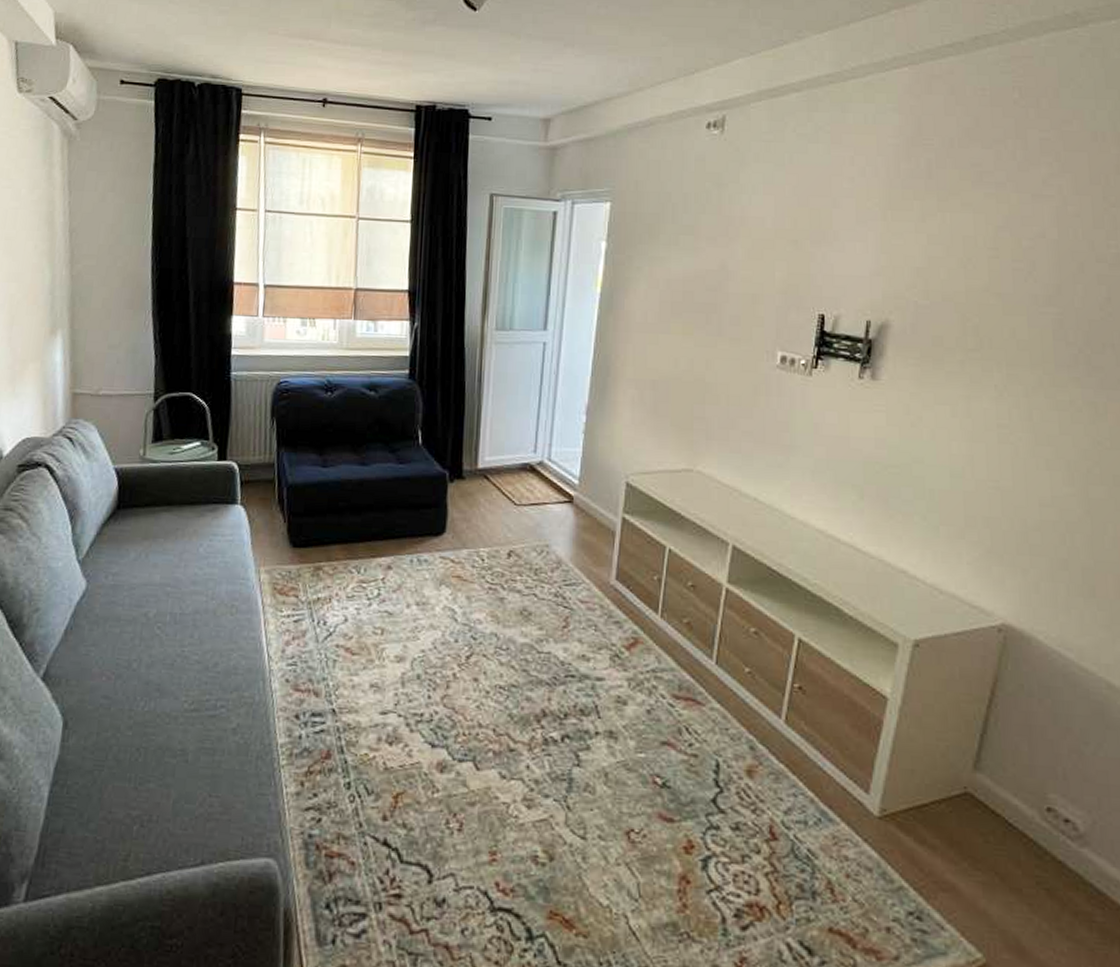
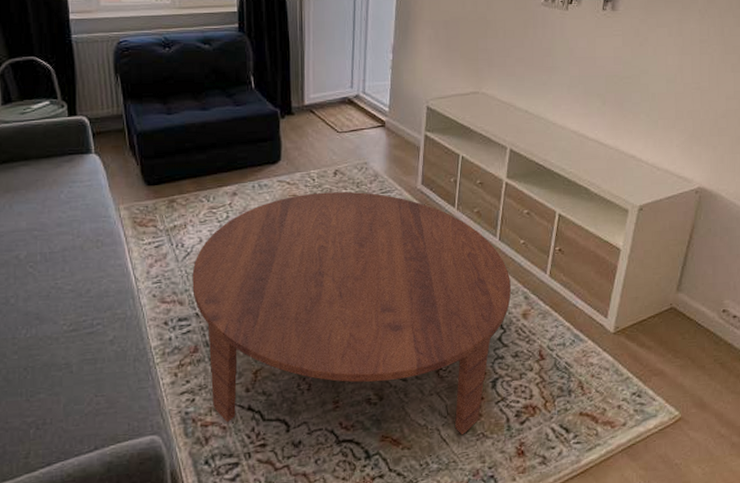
coffee table: none [331,576,731,931] -> present [192,191,511,435]

